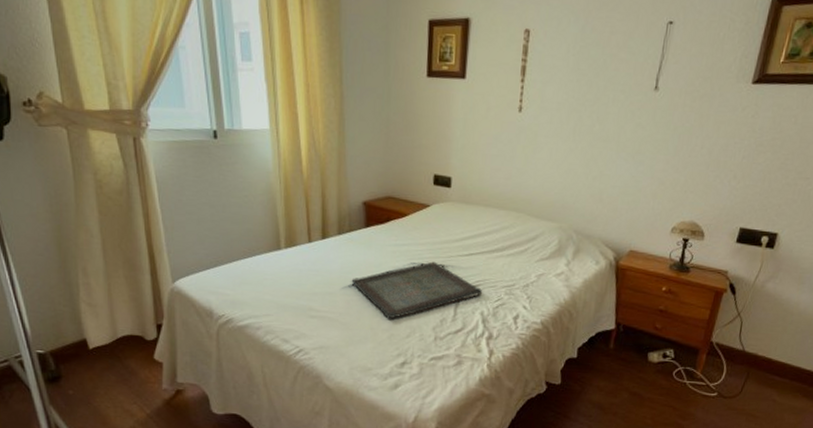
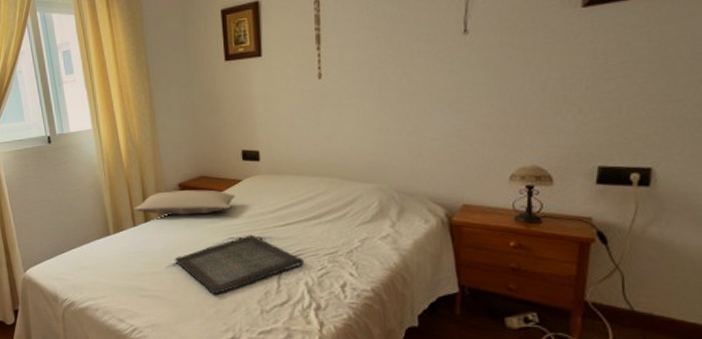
pillow: none [311,208,422,237] -> present [134,190,235,215]

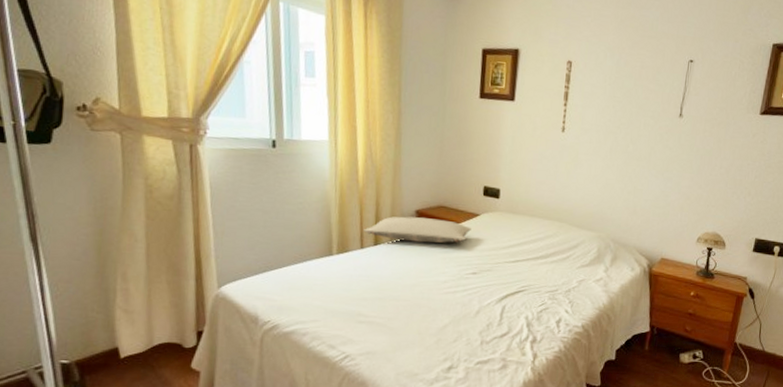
serving tray: present [175,234,305,295] -> none [401,267,528,324]

